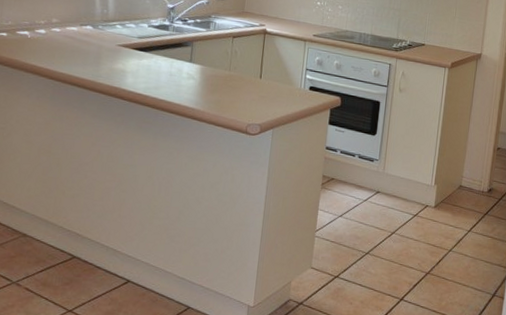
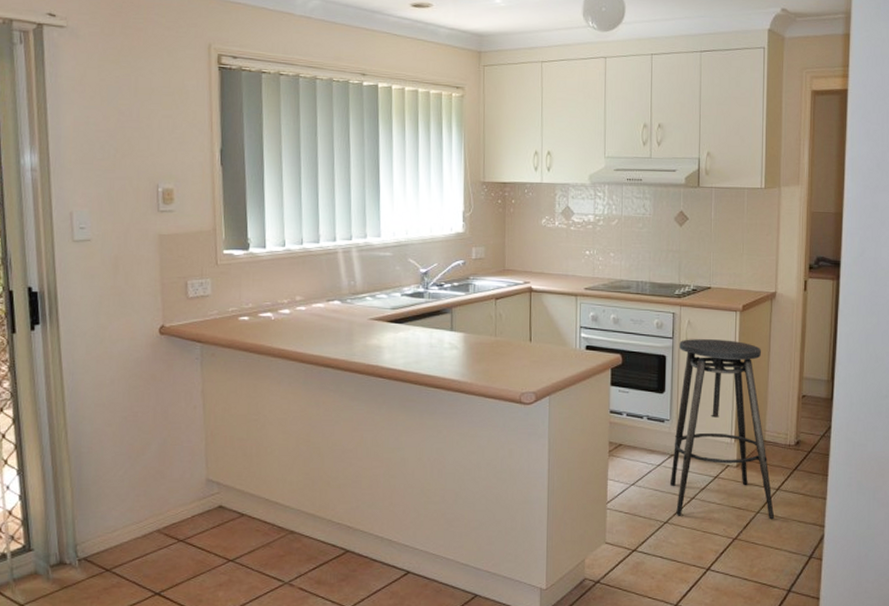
stool: none [373,88,465,258] -> present [669,339,775,520]

